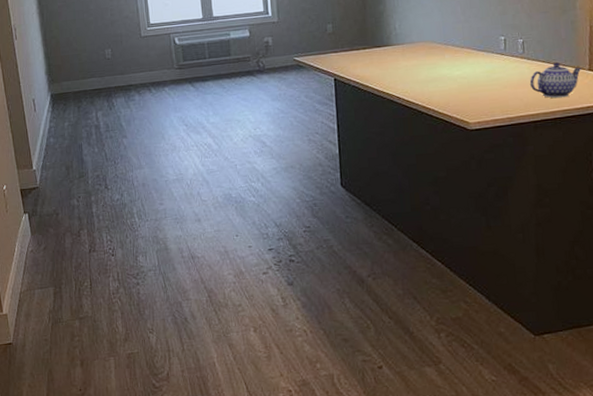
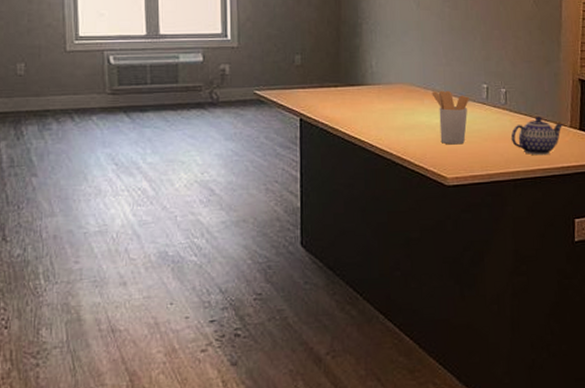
utensil holder: none [452,45,488,93] -> present [432,91,469,145]

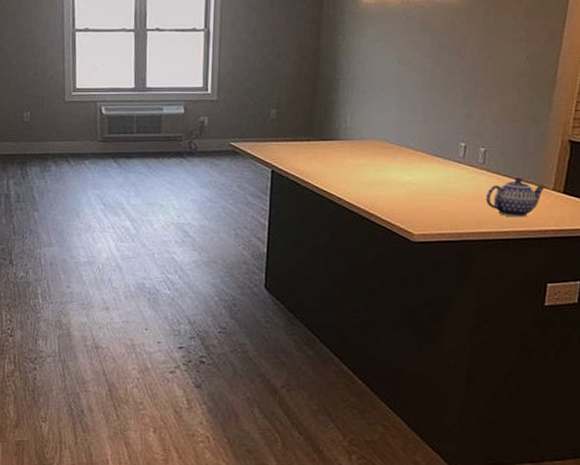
utensil holder: present [432,91,469,145] -> none [405,148,444,202]

